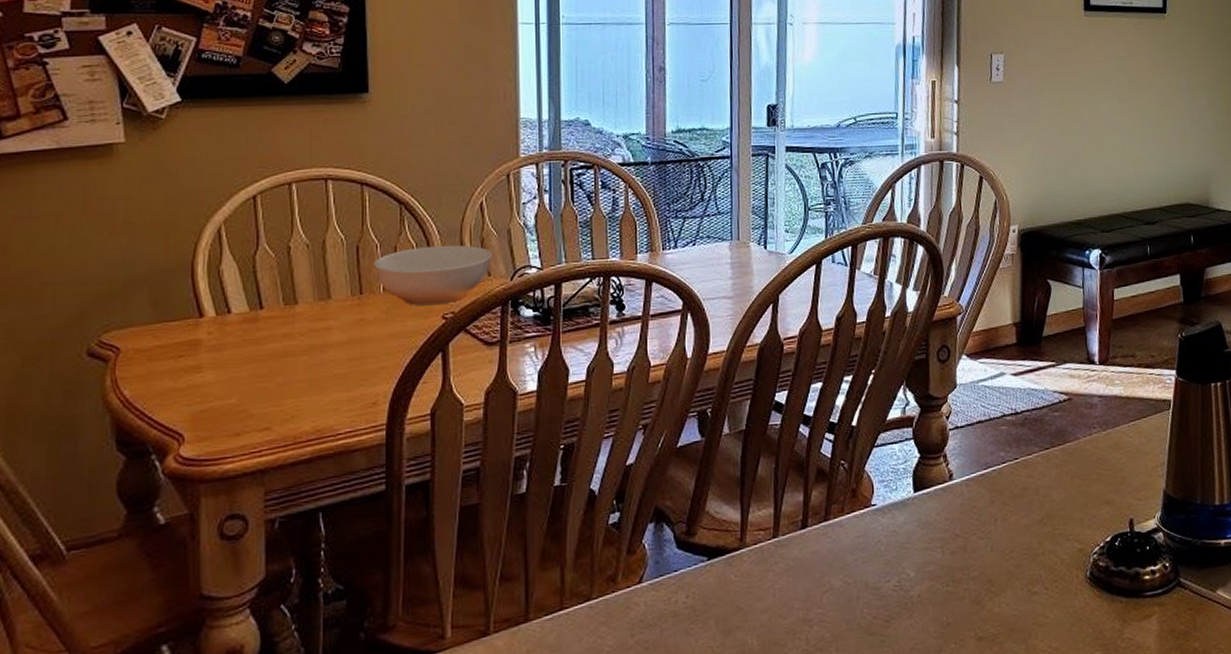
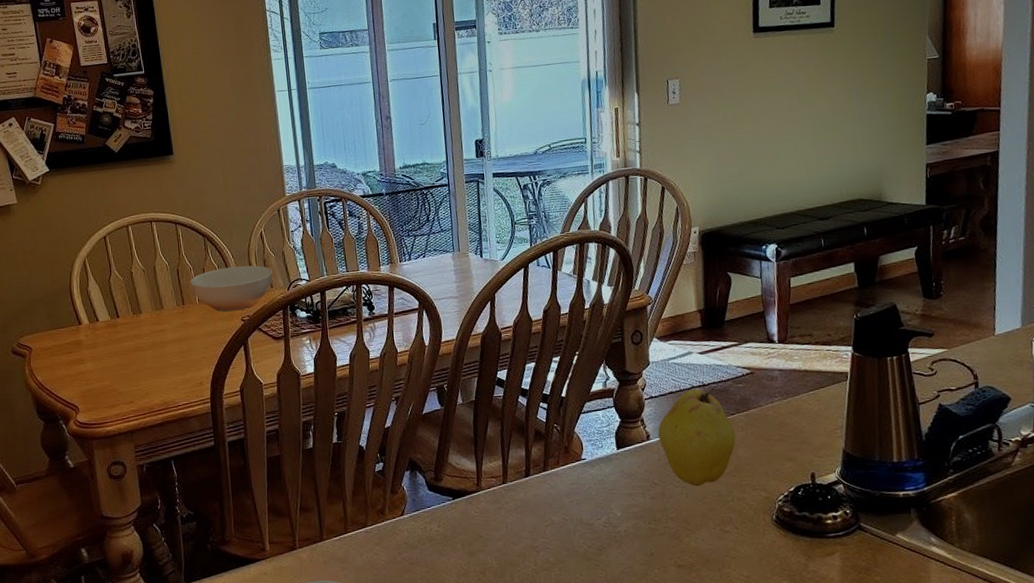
fruit: none [962,418,1049,538] -> present [658,389,736,487]

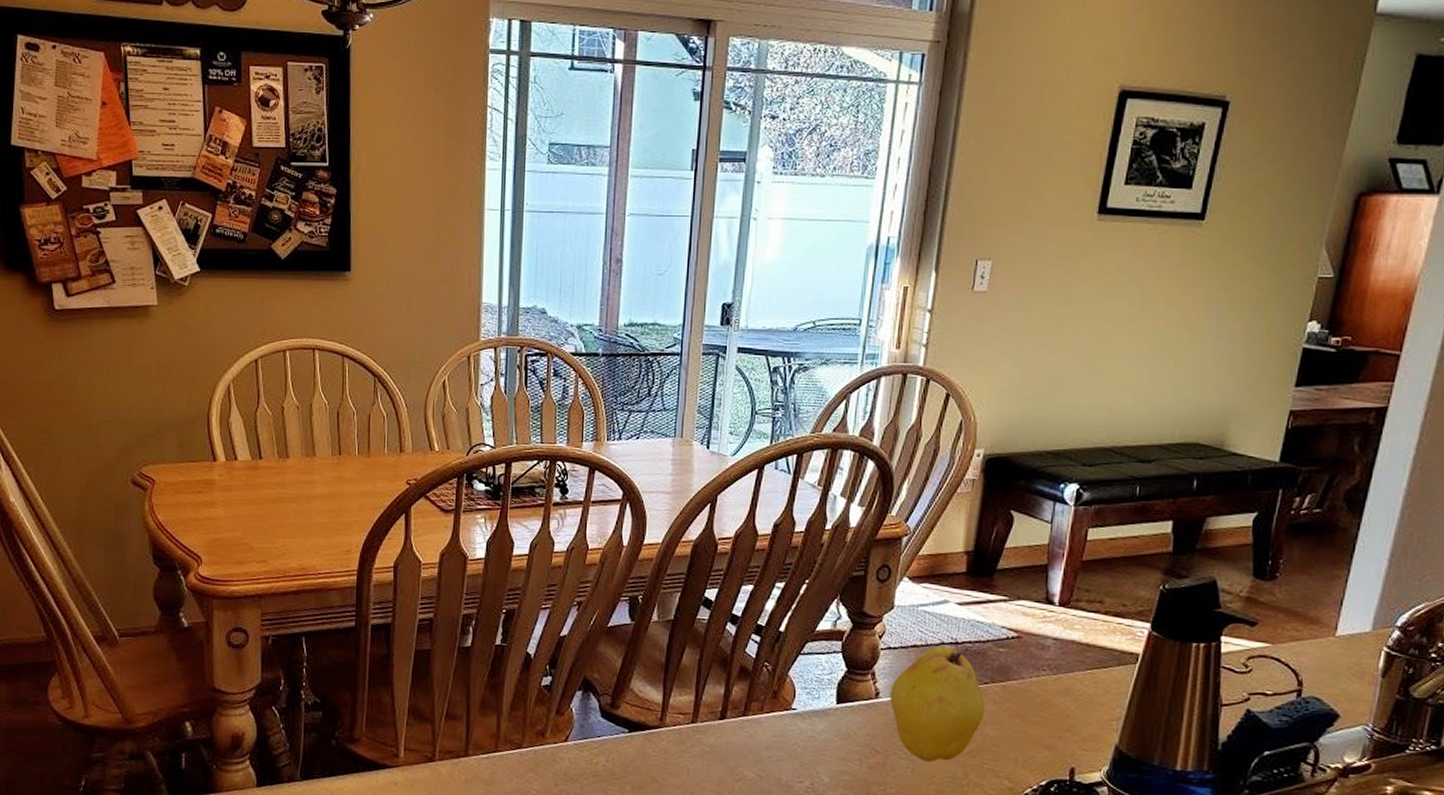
bowl: present [190,265,273,312] -> none [351,417,452,471]

